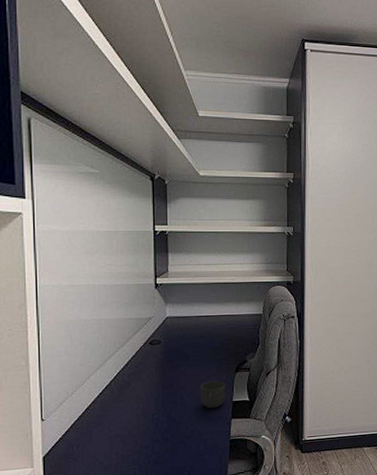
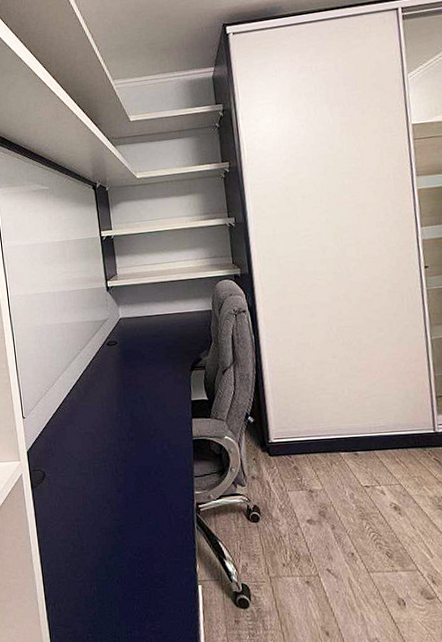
mug: present [200,381,225,409] -> none [158,379,184,408]

